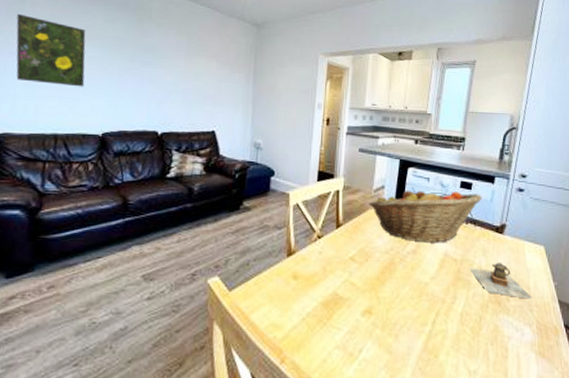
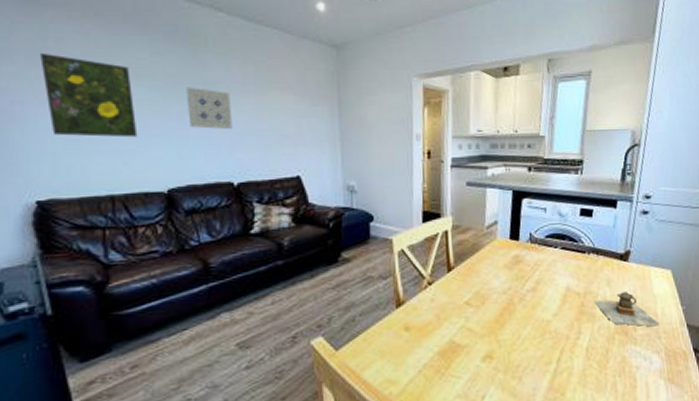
wall art: none [128,49,165,87] -> present [186,86,233,130]
fruit basket: present [368,188,482,243] -> none [481,219,604,279]

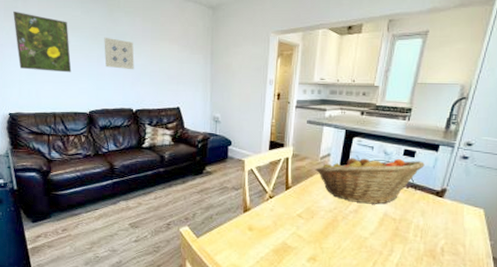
fruit basket: none [481,219,604,279] -> present [315,155,425,204]
teapot: present [593,292,660,326] -> none [407,223,467,255]

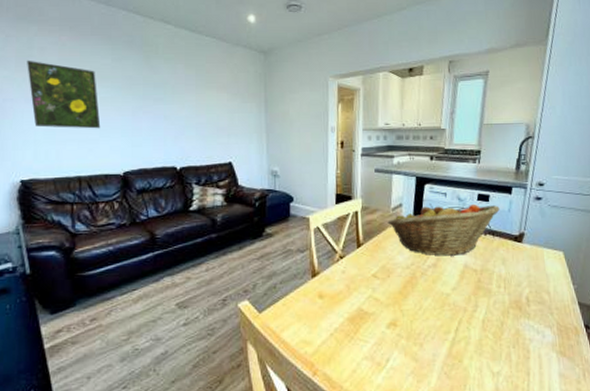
wall art: present [104,37,134,70] -> none [140,87,177,123]

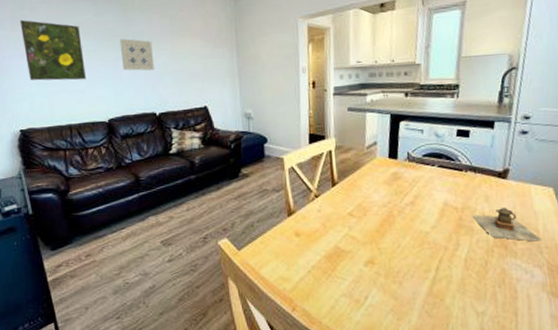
wall art: none [140,87,177,123] -> present [120,38,155,71]
fruit basket: present [387,203,500,256] -> none [362,140,481,194]
teapot: none [489,270,552,303] -> present [471,208,541,242]

